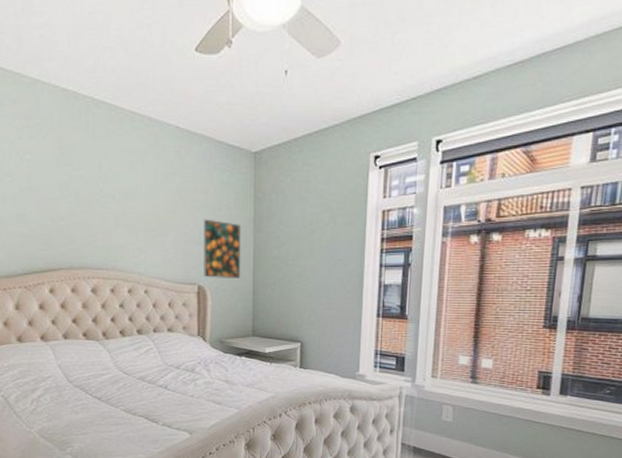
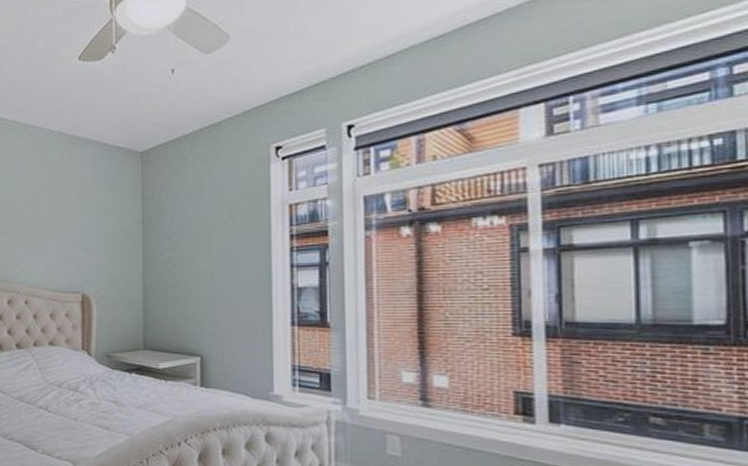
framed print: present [203,219,241,278] -> none [88,222,129,286]

